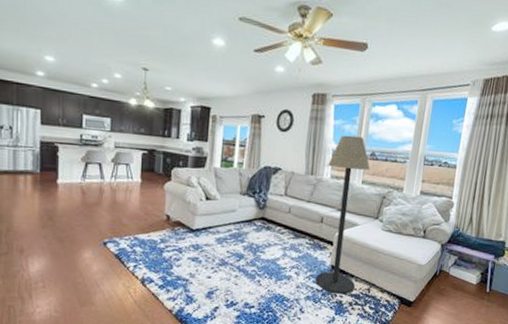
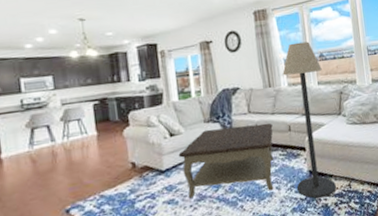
coffee table: none [210,201,306,274] -> present [178,122,274,199]

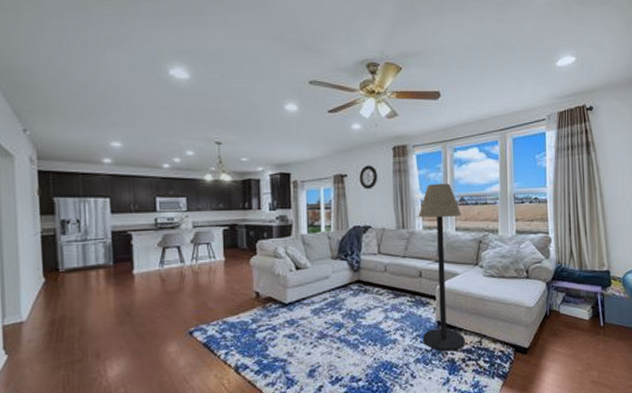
coffee table: present [178,122,274,199] -> none [303,266,403,338]

